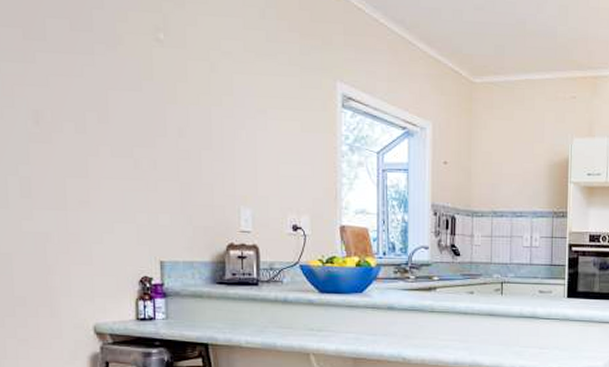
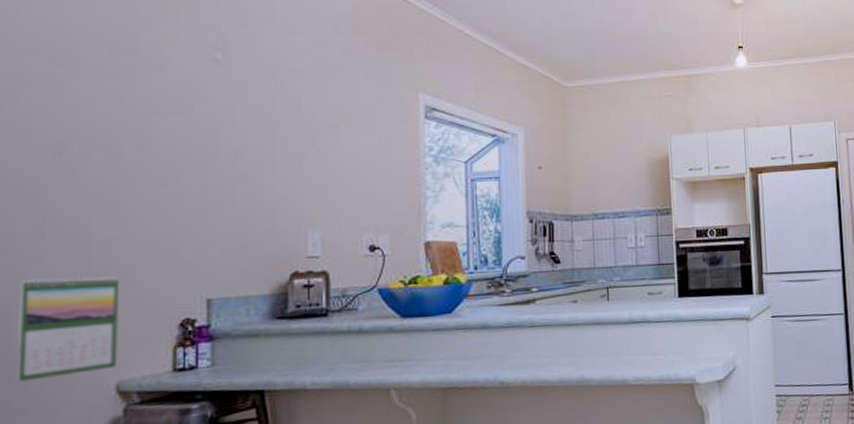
calendar: none [15,231,94,317] -> present [17,276,119,382]

